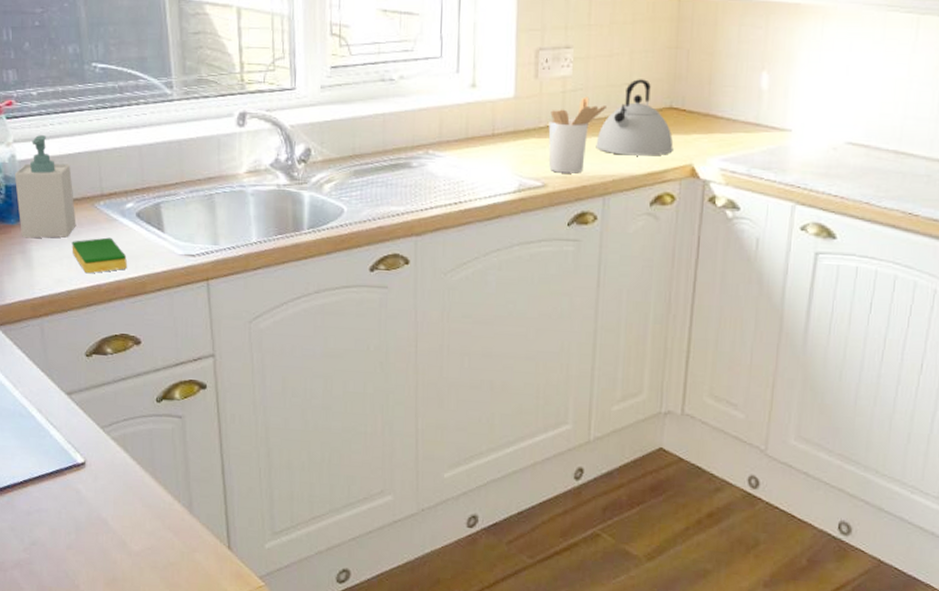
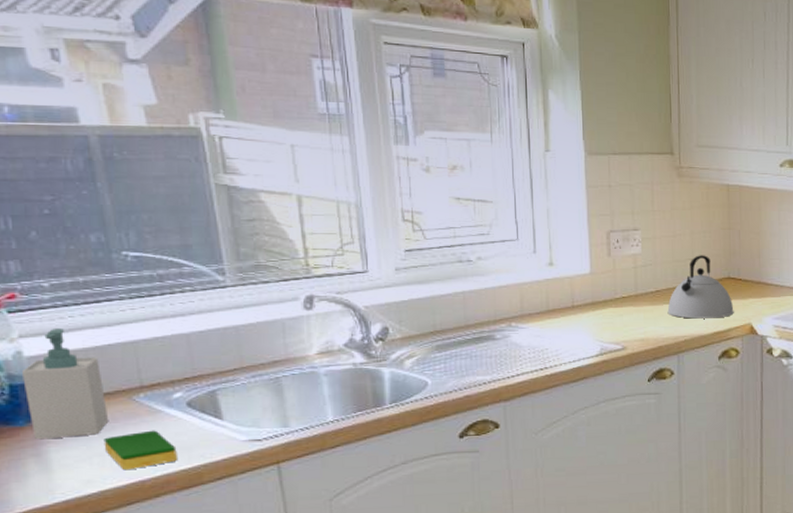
utensil holder: present [548,96,606,174] -> none [624,271,674,337]

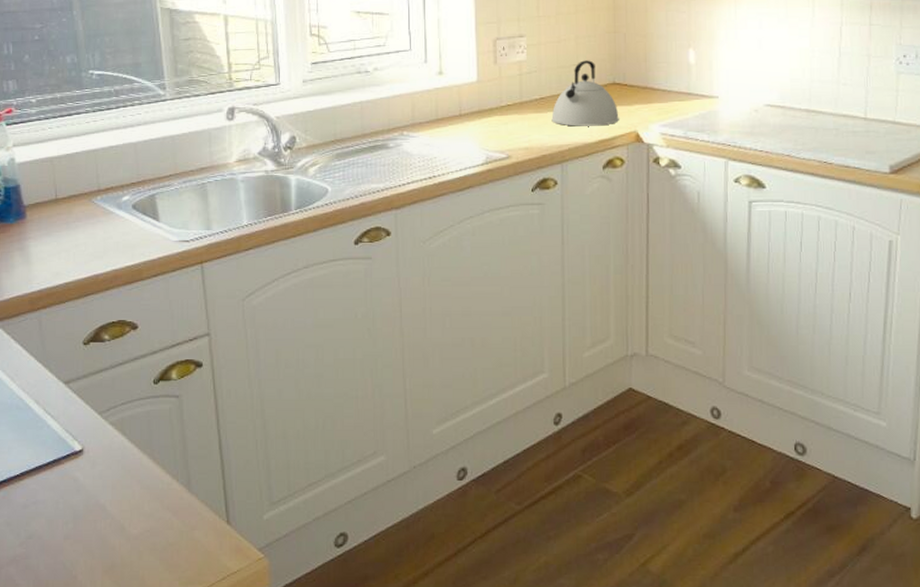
soap bottle: present [22,329,109,440] -> none [14,138,74,236]
dish sponge: present [103,430,177,471] -> none [69,229,123,265]

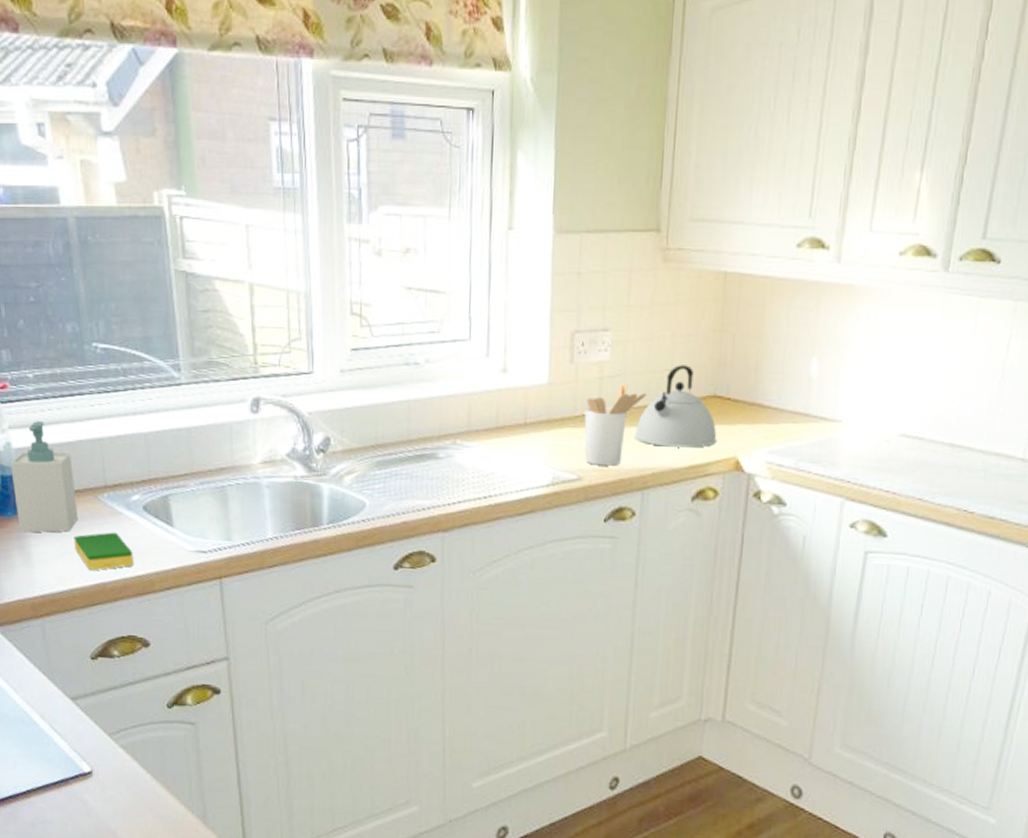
soap bottle: none [14,138,74,236] -> present [11,421,79,533]
dish sponge: none [69,229,123,265] -> present [74,532,133,571]
utensil holder: none [509,77,558,145] -> present [584,383,646,466]

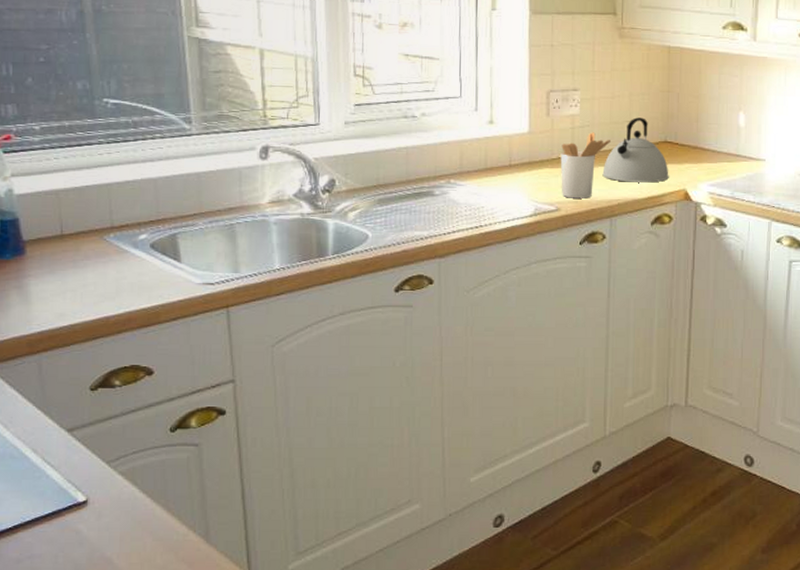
soap bottle: present [11,421,79,533] -> none [12,169,82,273]
dish sponge: present [74,532,133,571] -> none [76,269,139,306]

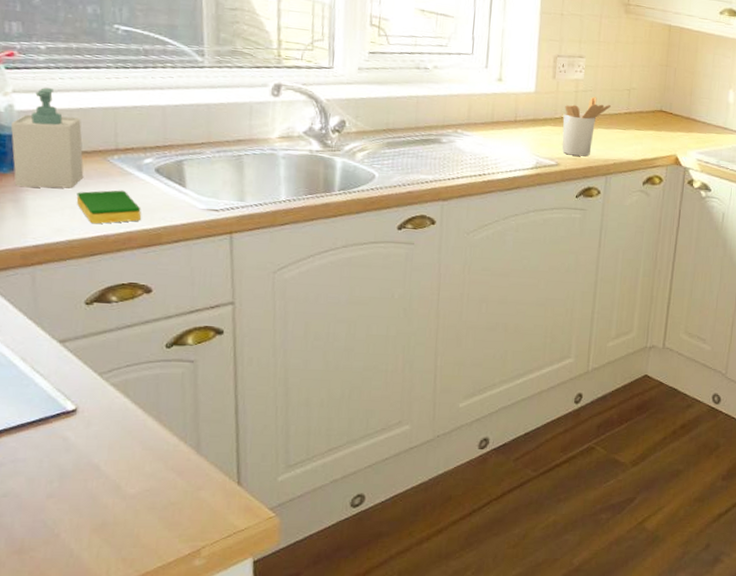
soap bottle: none [12,169,82,273] -> present [11,88,84,189]
dish sponge: none [76,269,139,306] -> present [76,190,141,224]
kettle: present [602,117,669,183] -> none [601,87,662,147]

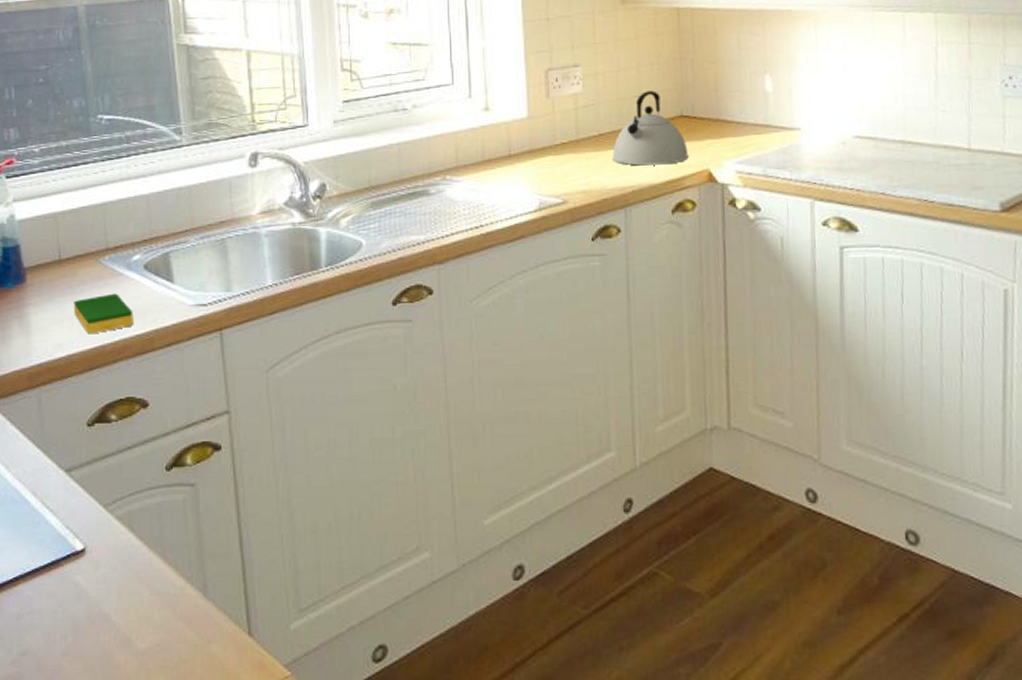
soap bottle: present [11,88,84,189] -> none [13,192,79,302]
utensil holder: present [562,96,611,157] -> none [564,111,619,188]
kettle: none [601,87,662,147] -> present [612,91,689,166]

